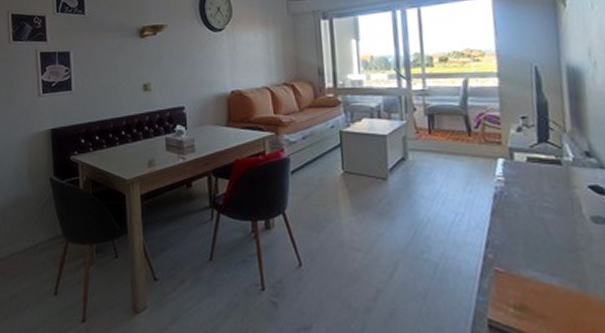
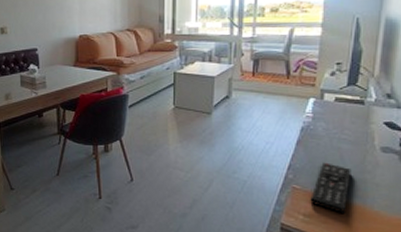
remote control: none [518,237,565,304] -> present [310,162,352,213]

